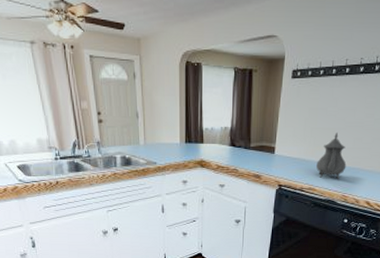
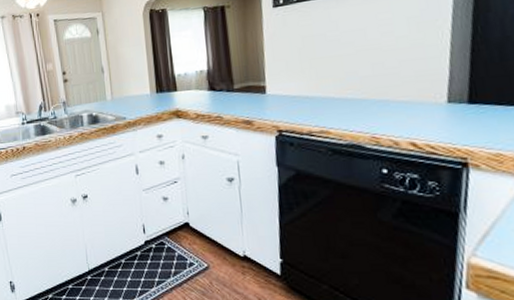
teapot: present [316,133,347,179] -> none [325,60,369,117]

